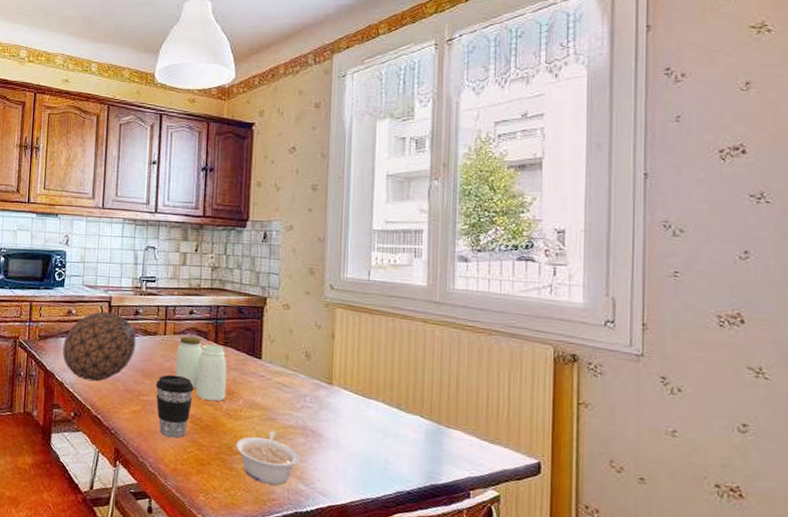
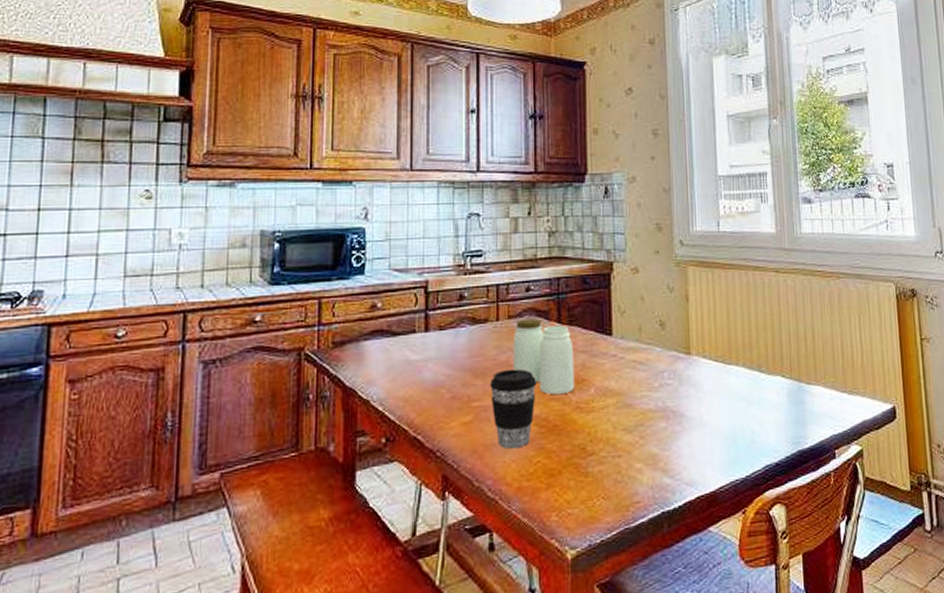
decorative ball: present [63,311,136,382] -> none [367,300,462,393]
legume: present [236,430,299,485] -> none [590,418,662,485]

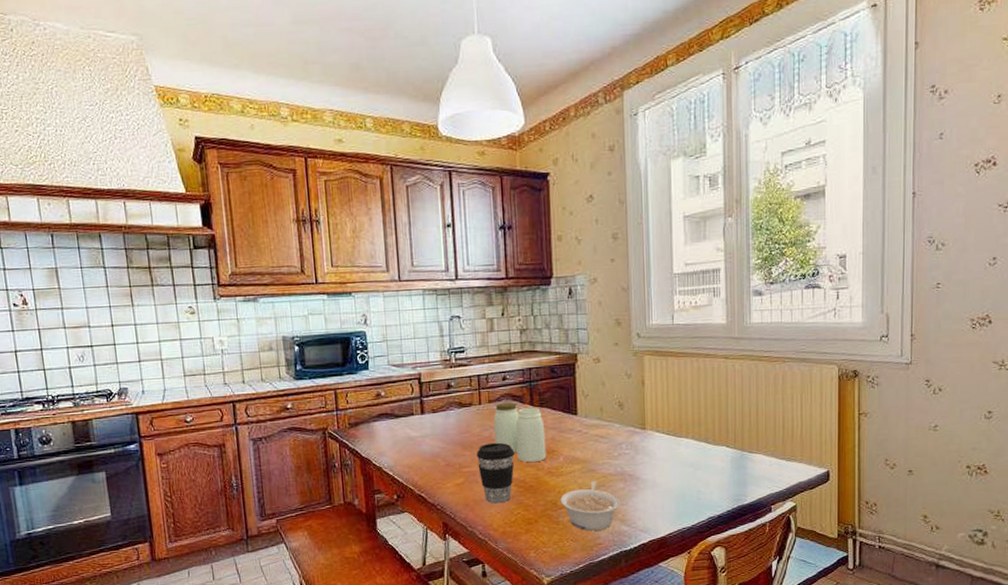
legume: none [590,418,662,485] -> present [560,480,620,531]

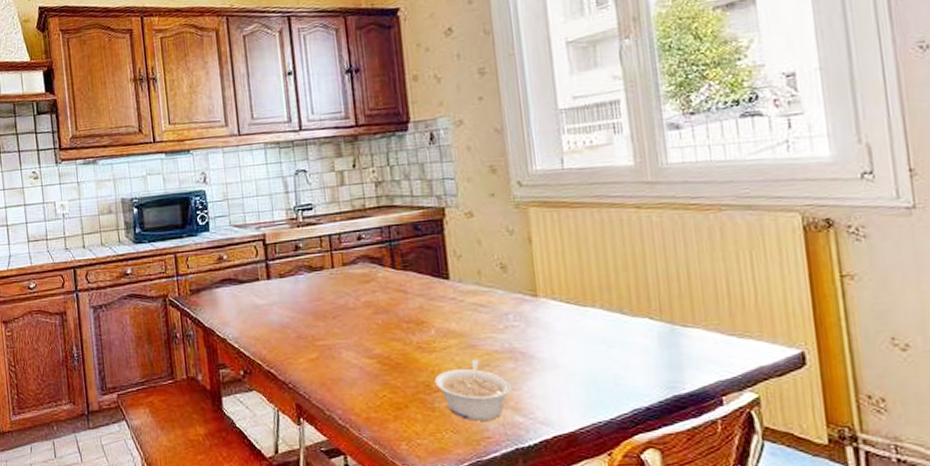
coffee cup: present [476,442,514,504] -> none [331,311,376,384]
jar: present [493,402,547,462] -> none [349,265,415,335]

